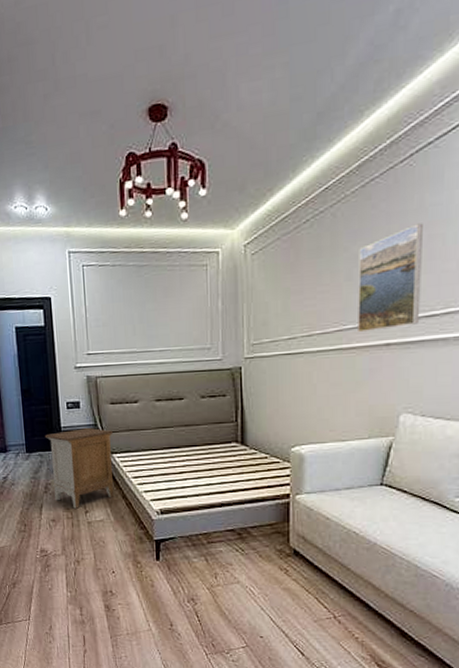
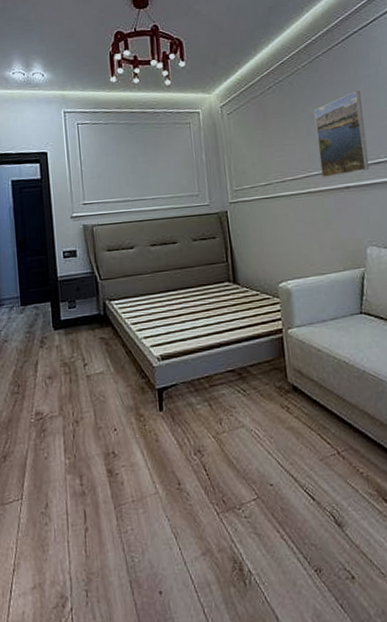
nightstand: present [44,428,114,509] -> none [40,276,113,362]

